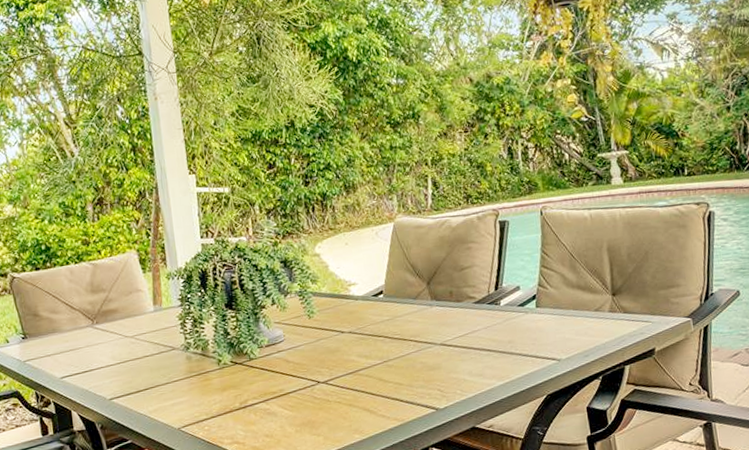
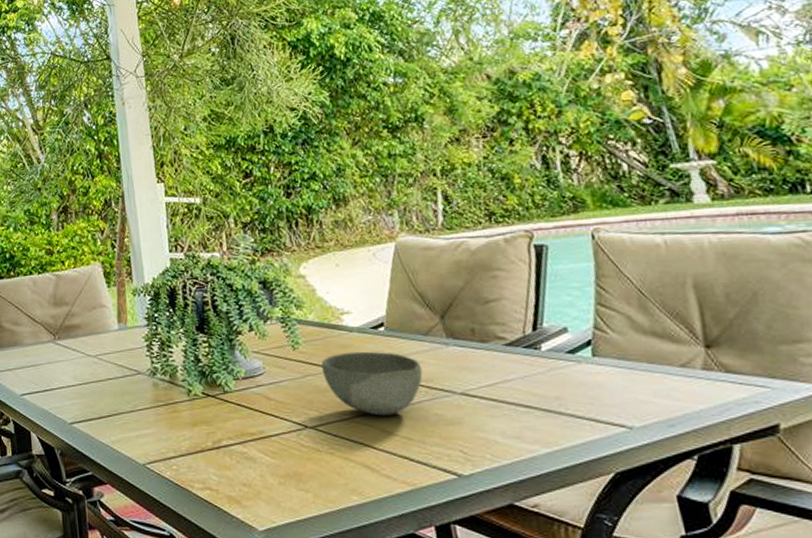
bowl: none [331,315,412,368] -> present [320,351,423,416]

